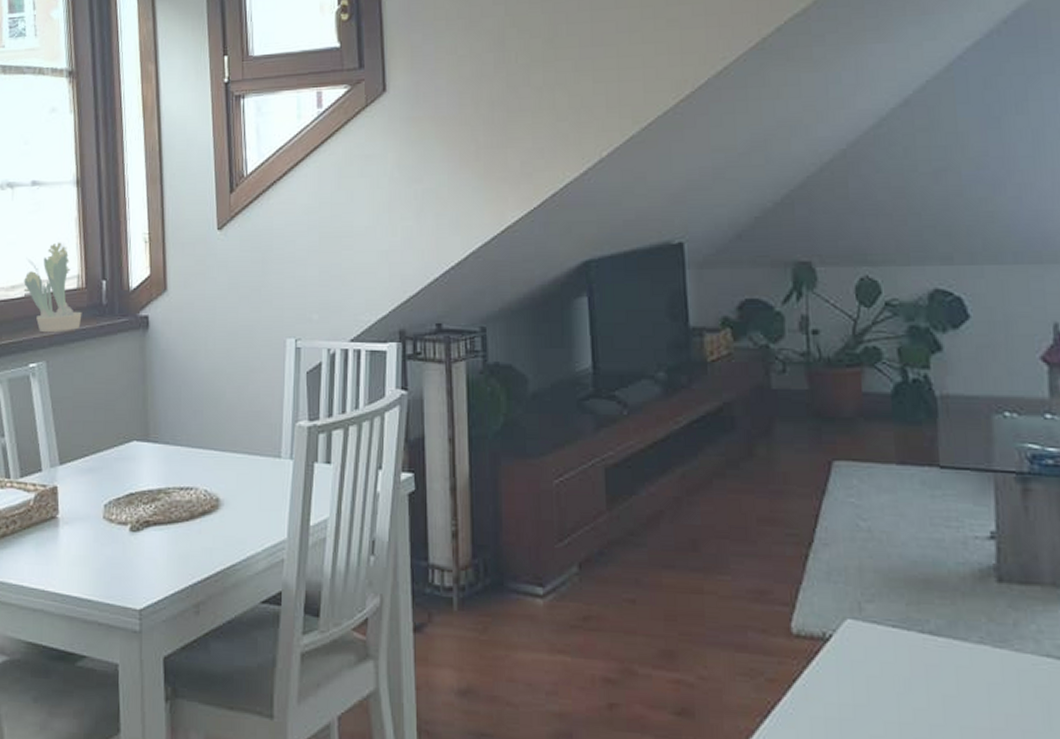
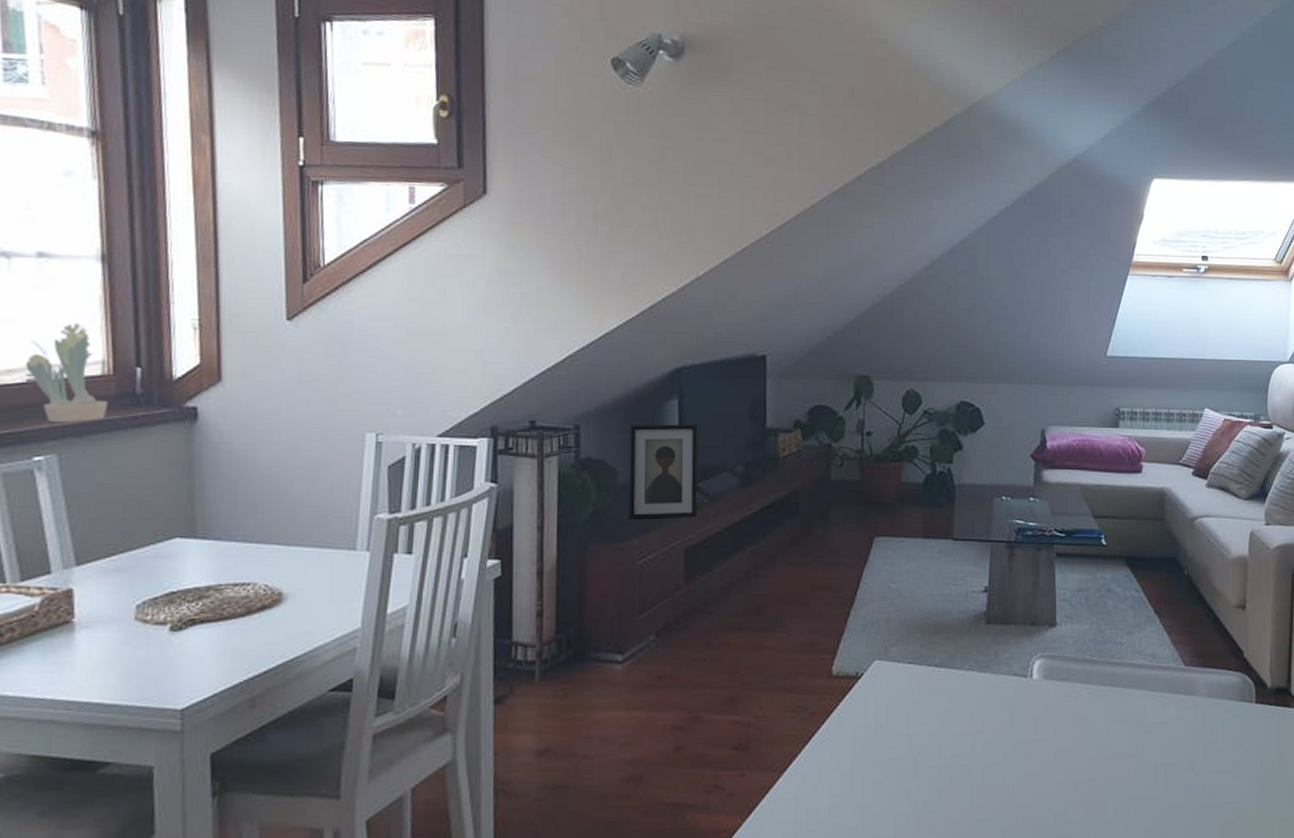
picture frame: none [538,324,617,432] -> present [629,424,698,519]

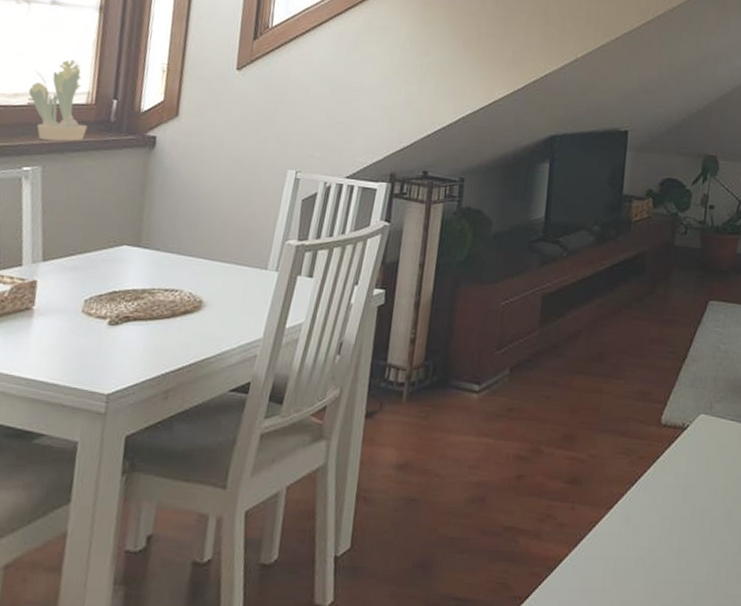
picture frame: present [629,424,698,519] -> none [497,182,564,268]

